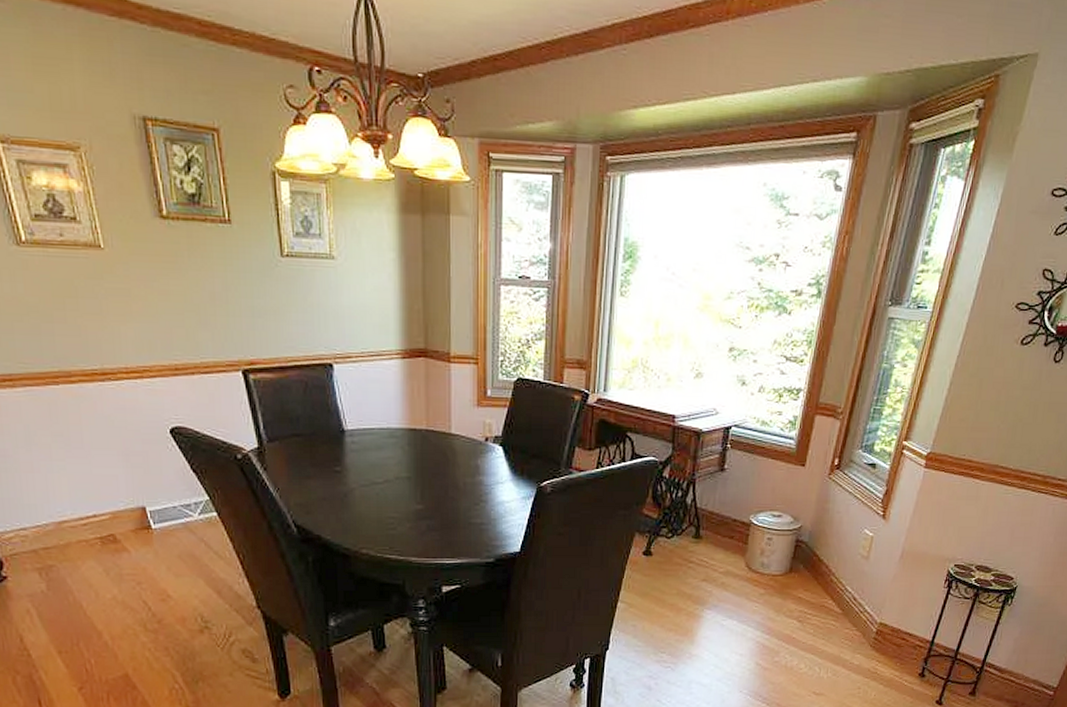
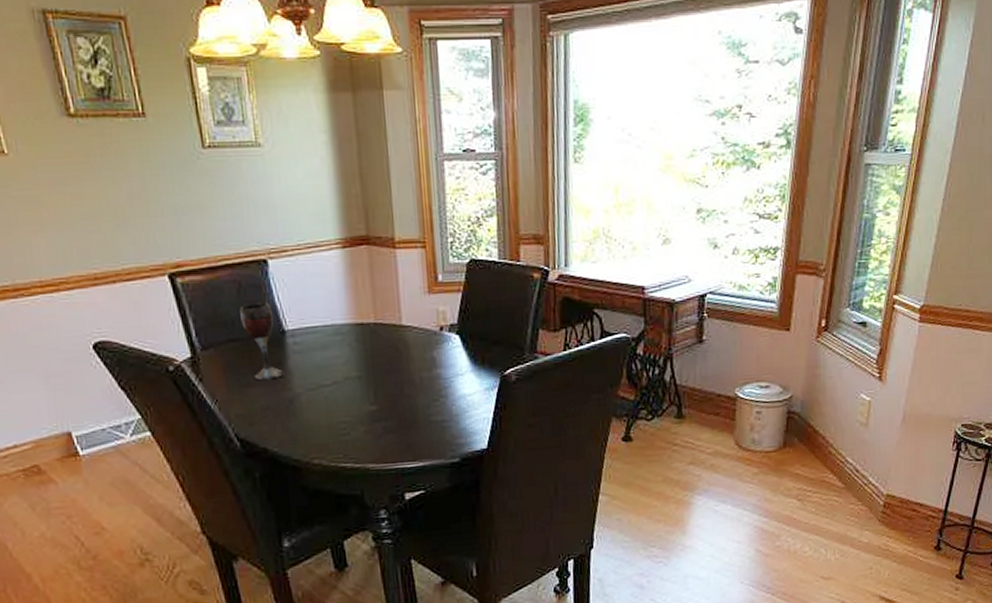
cup: none [305,401,340,474] -> present [240,301,283,381]

